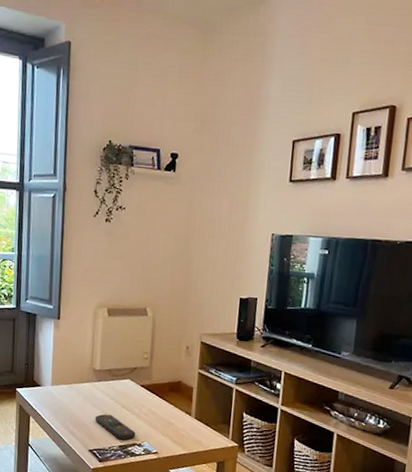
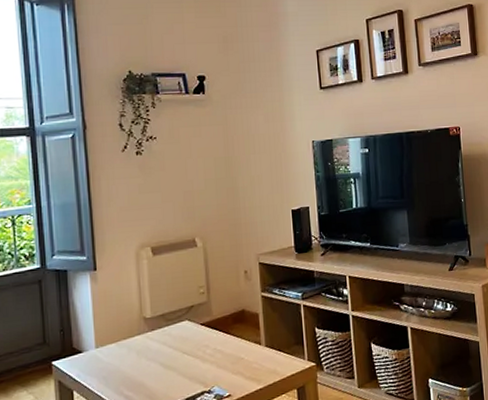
remote control: present [94,414,136,440] -> none [153,365,204,392]

